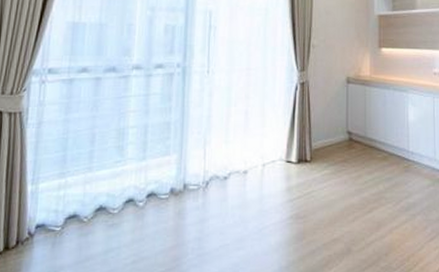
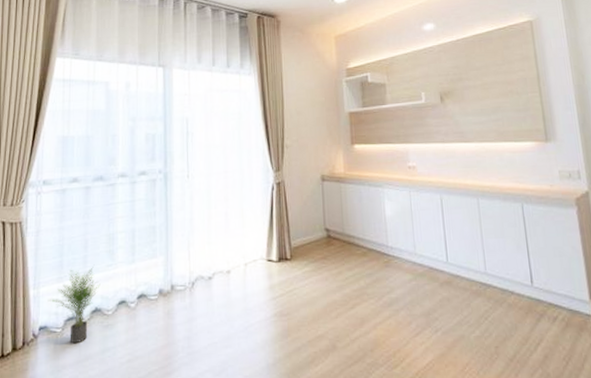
potted plant: none [47,160,107,244] -> present [47,264,101,344]

